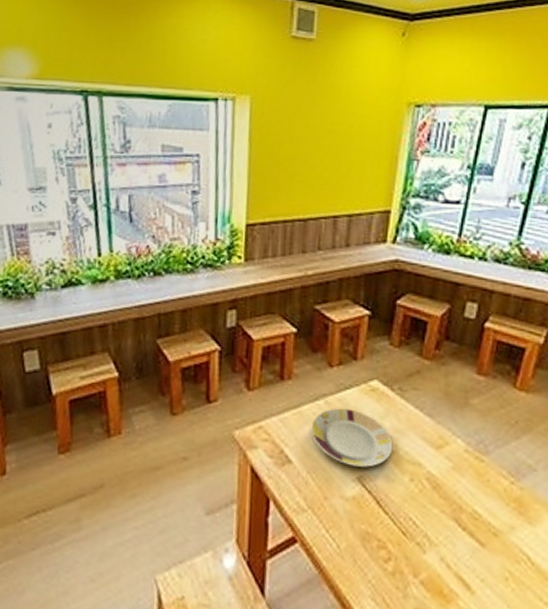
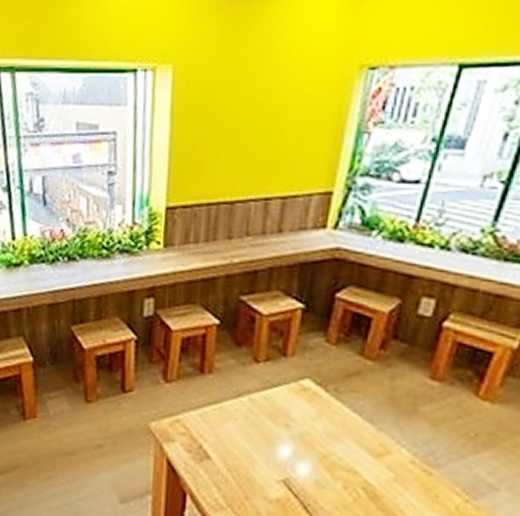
plate: present [311,408,393,467] -> none [232,406,325,471]

